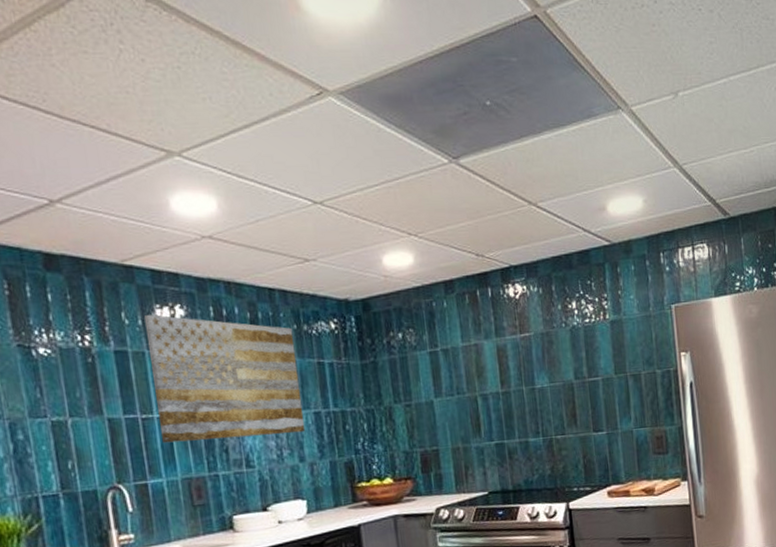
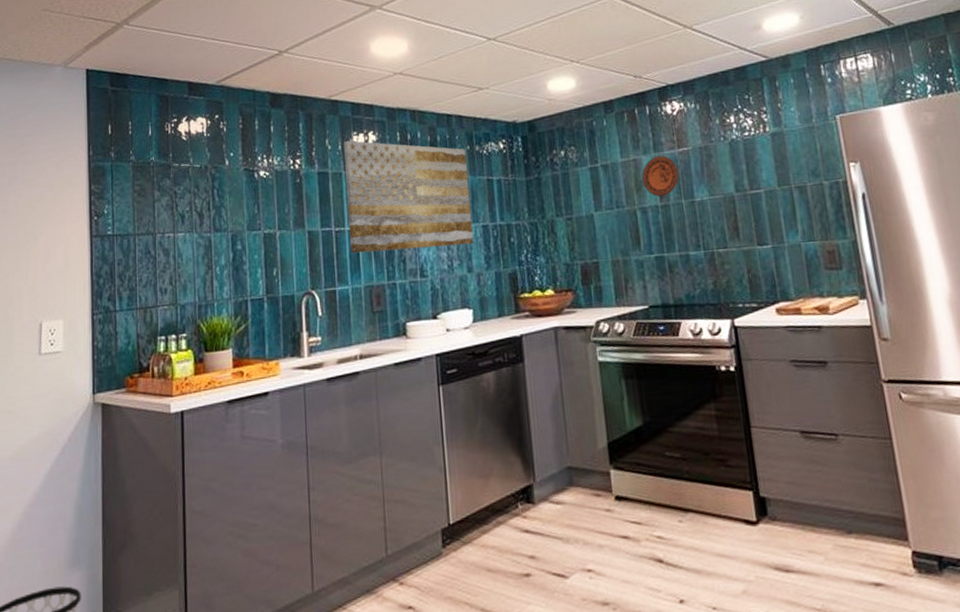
decorative plate: none [483,341,521,383] -> present [642,155,679,197]

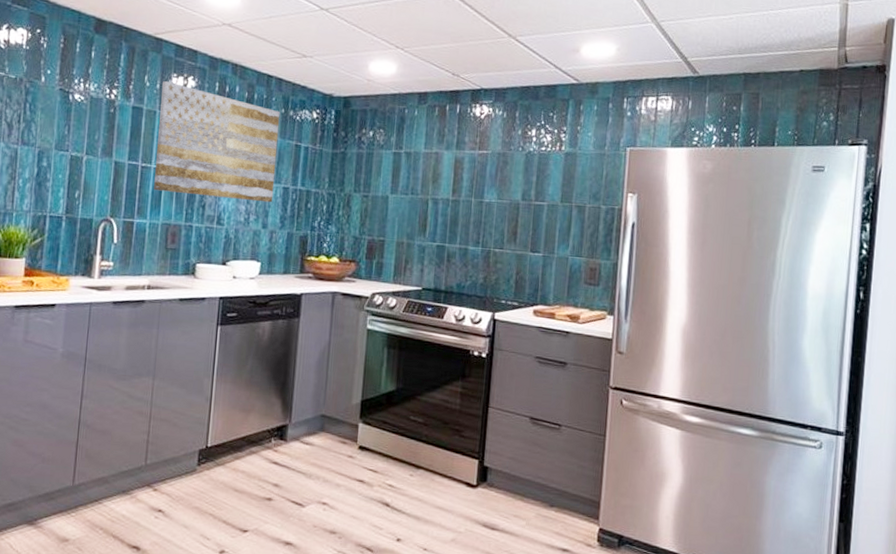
decorative plate: present [642,155,679,197] -> none [440,153,475,192]

